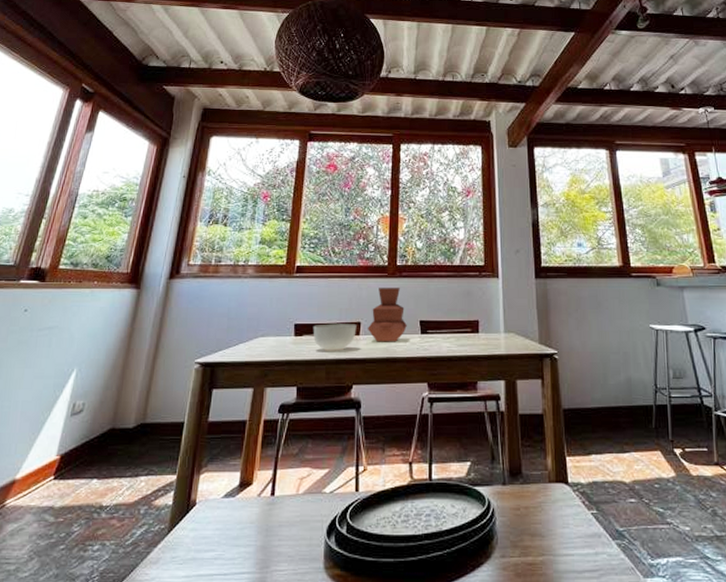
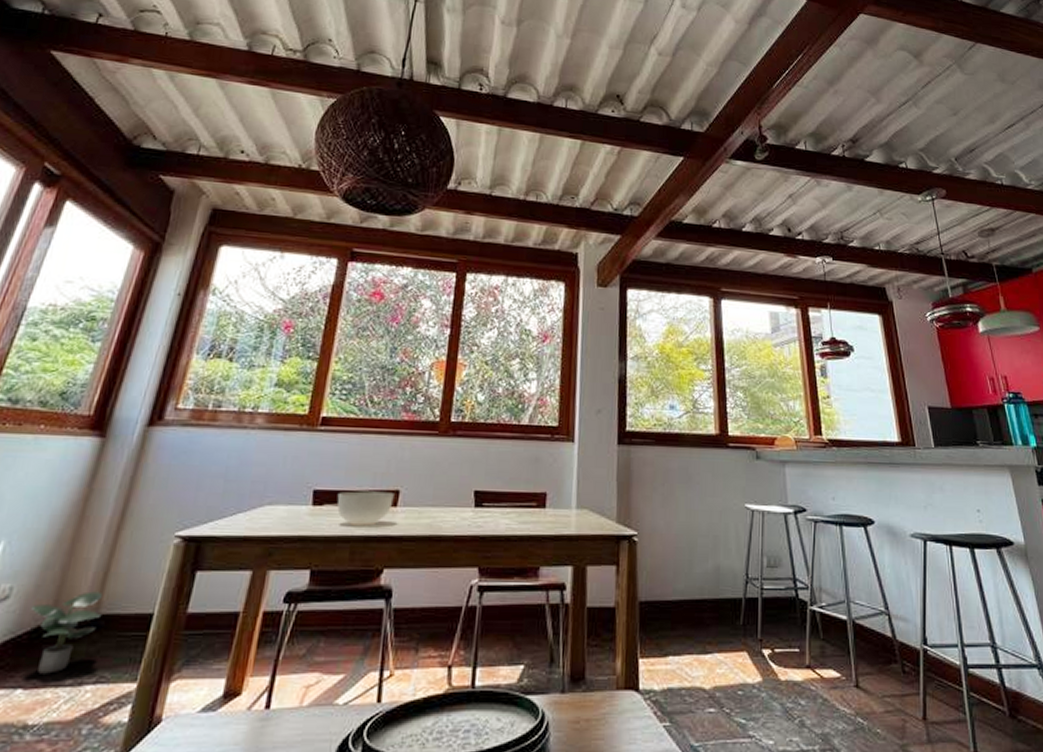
potted plant: none [98,405,148,468] -> present [30,591,104,674]
vase: present [367,288,407,342] -> none [407,448,458,517]

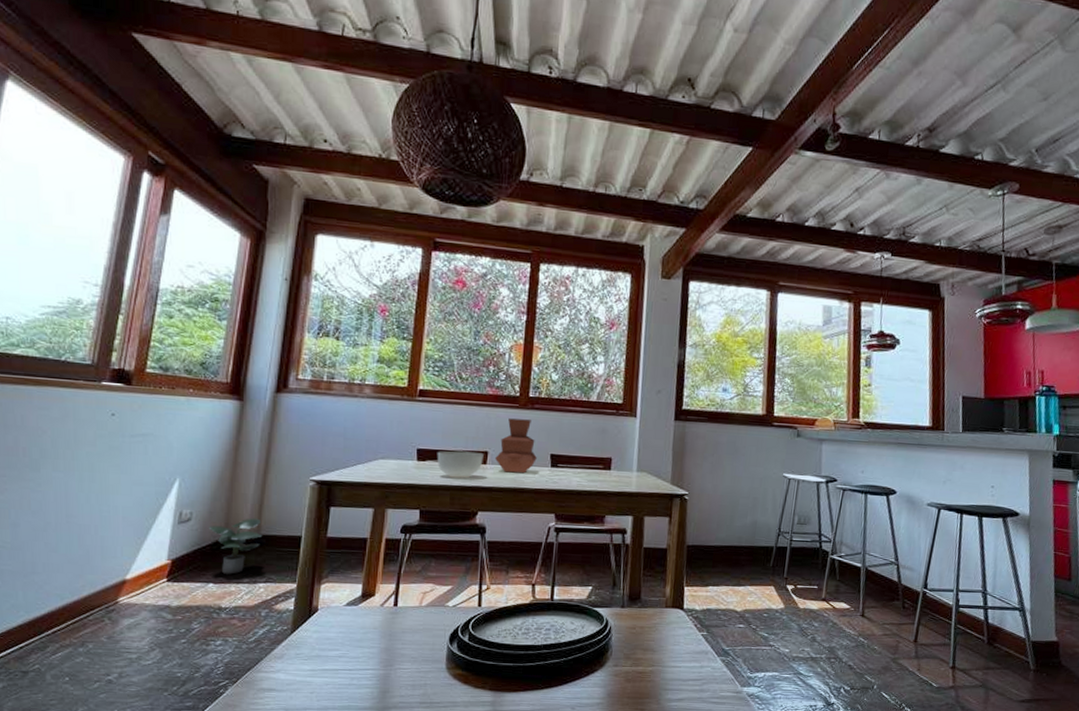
vase: none [407,448,458,517] -> present [494,418,537,474]

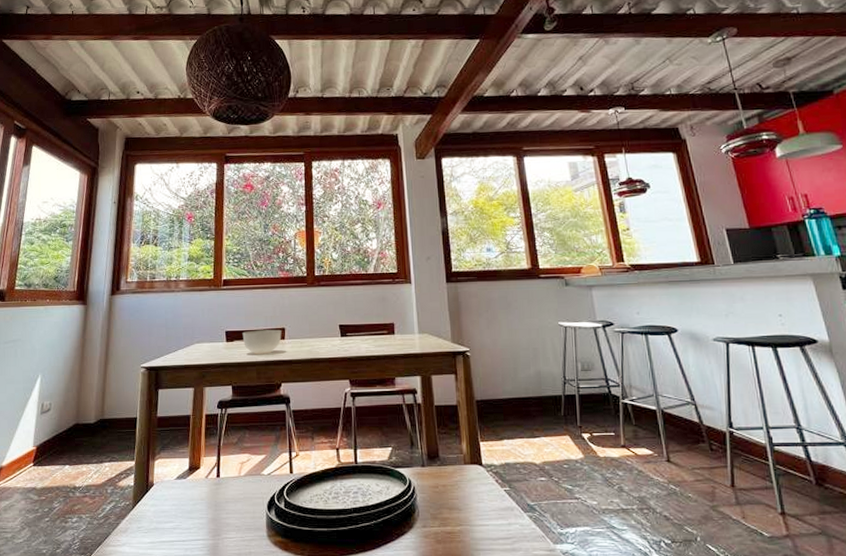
potted plant: present [208,518,263,574] -> none [64,404,106,456]
vase: present [494,418,537,474] -> none [291,296,328,345]

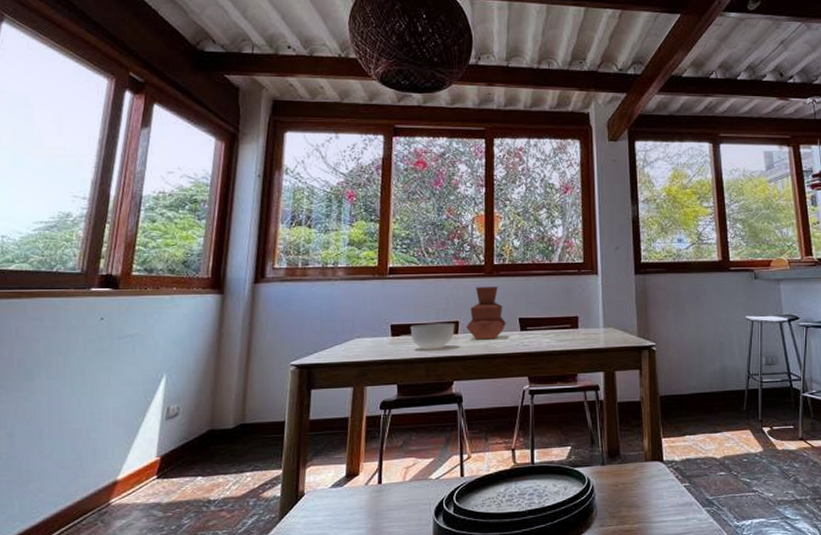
vase: none [291,296,328,345] -> present [465,287,506,340]

